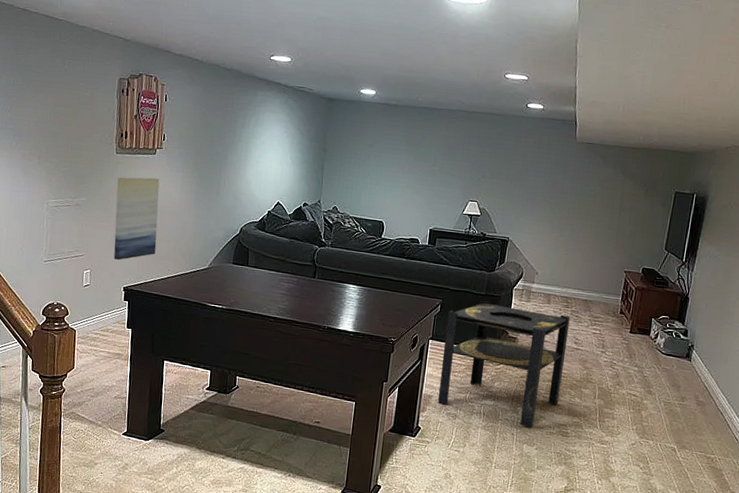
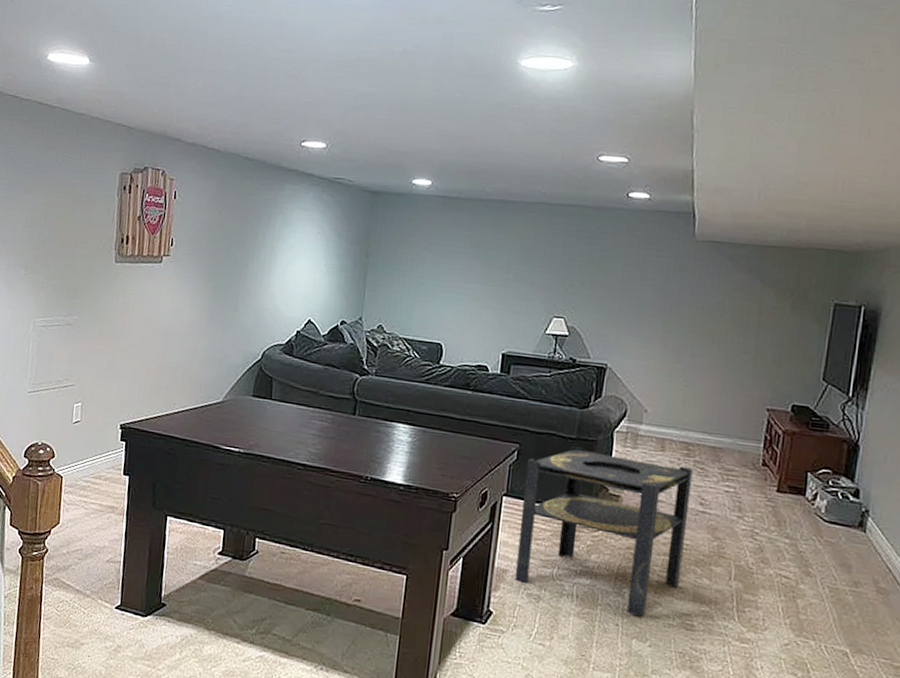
wall art: present [113,177,160,260] -> none [109,290,166,391]

